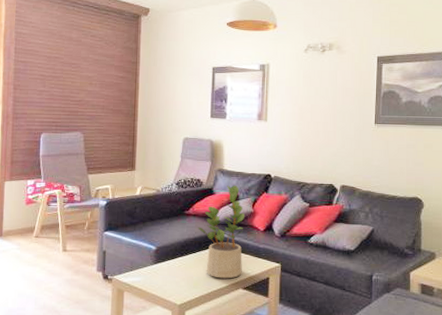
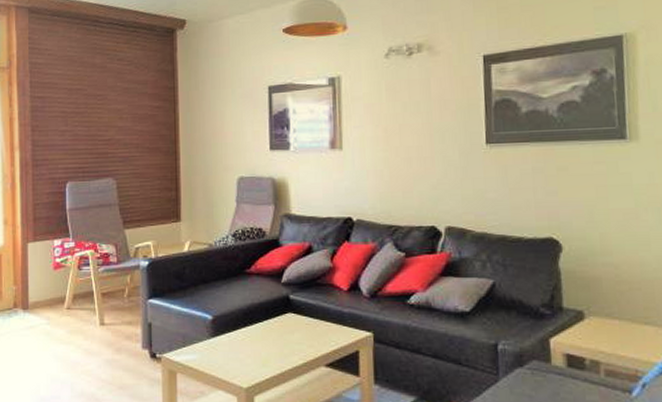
potted plant: present [197,185,245,279] -> none [262,233,323,354]

